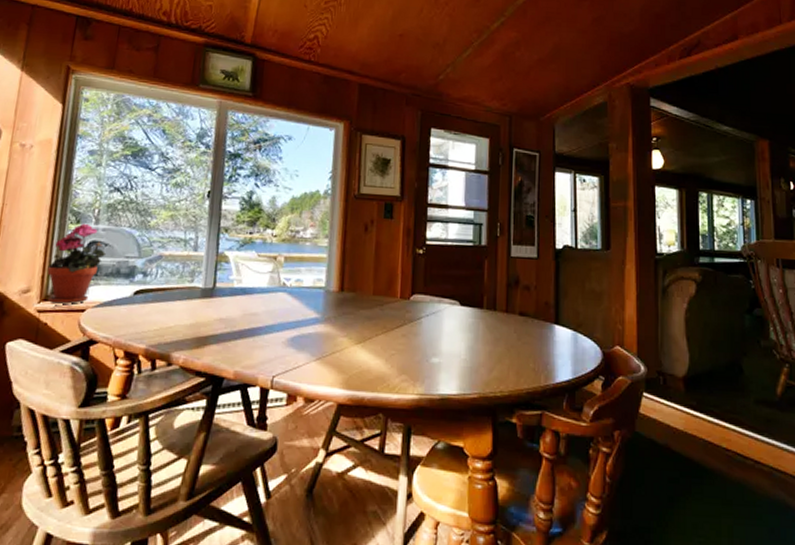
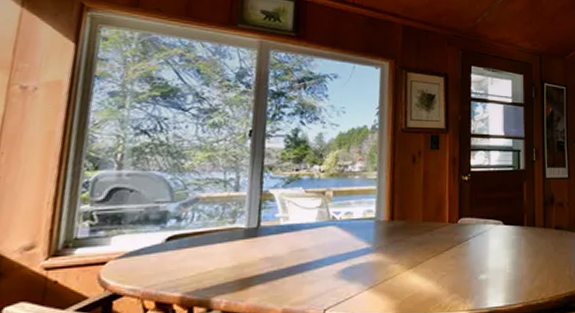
potted plant: present [47,223,107,305] -> none [56,169,132,260]

